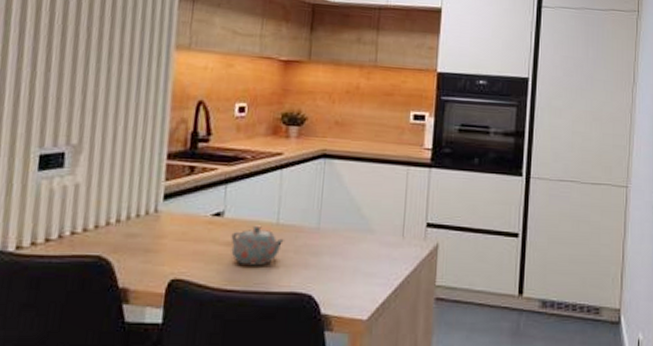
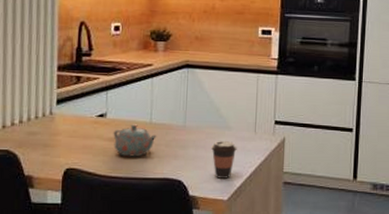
coffee cup: none [349,247,381,293] -> present [211,141,237,179]

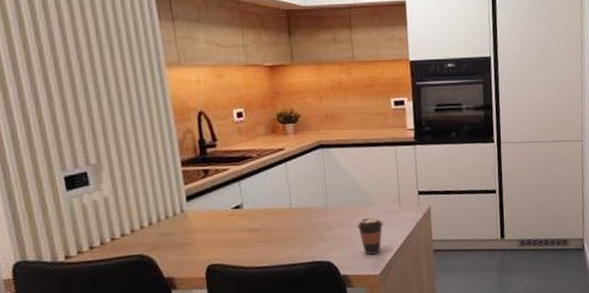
teapot: present [113,124,157,157] -> none [252,211,299,246]

